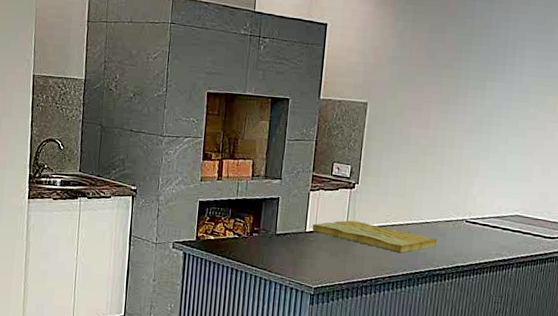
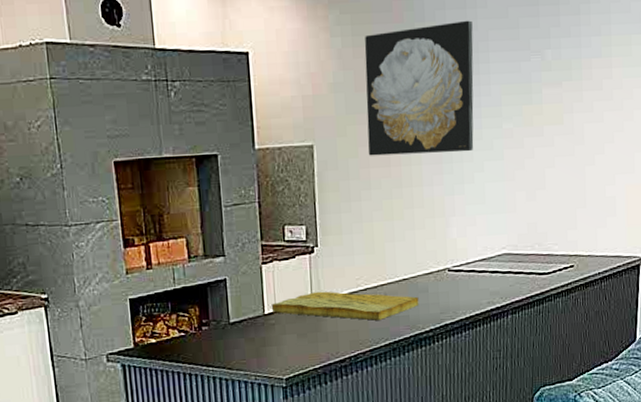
wall art: none [412,22,514,127] -> present [364,20,474,156]

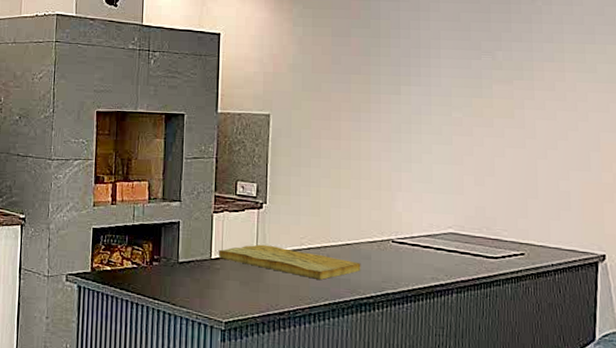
wall art: present [364,20,474,156] -> none [320,21,425,134]

